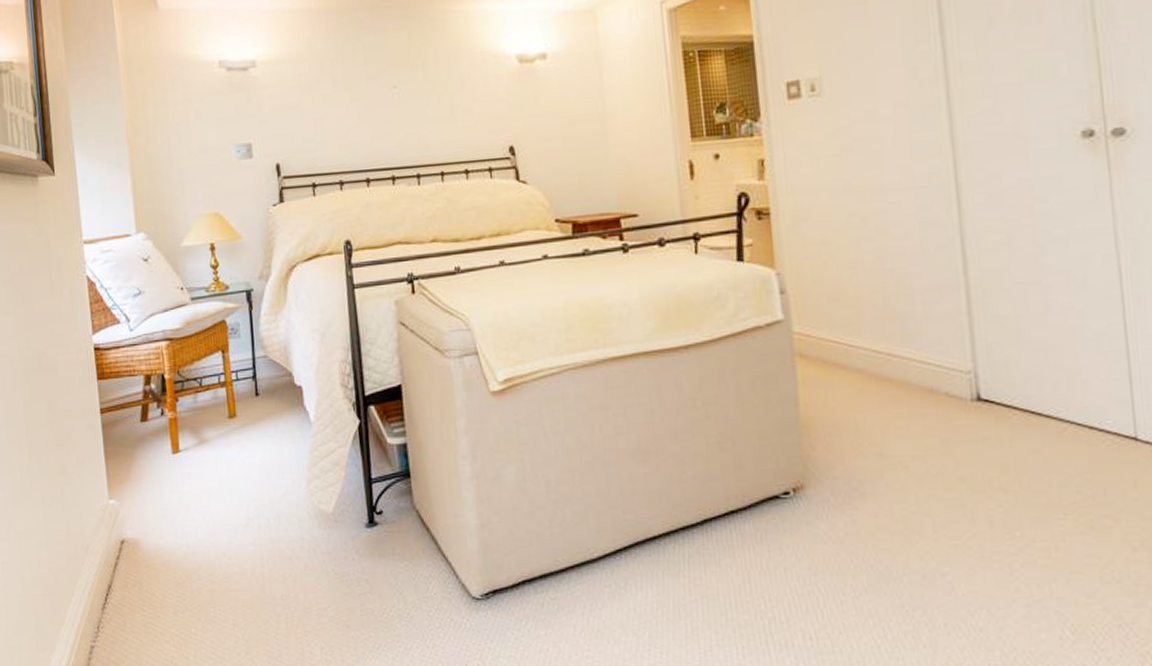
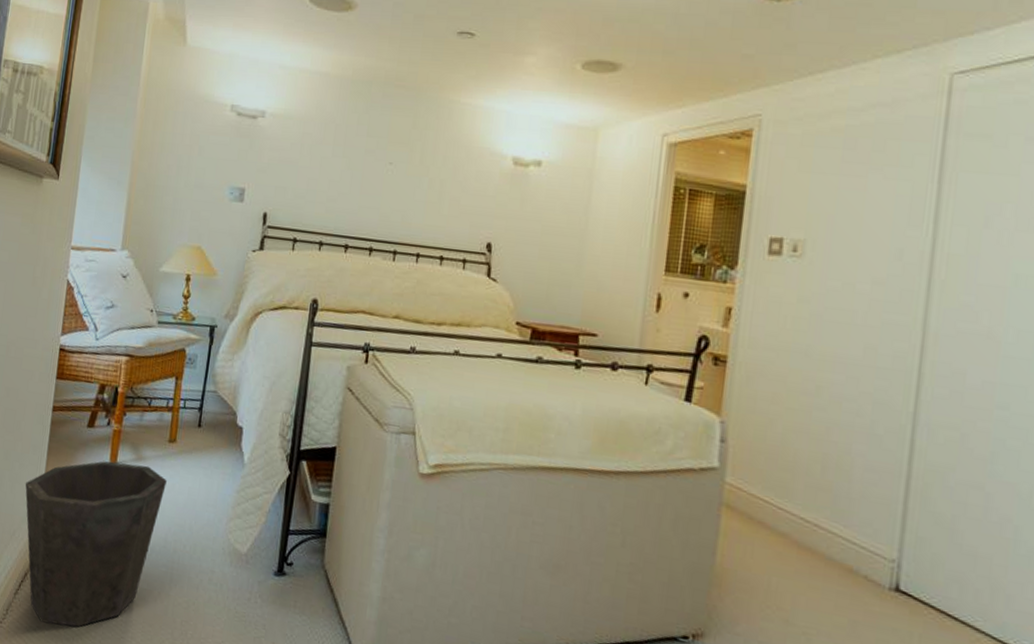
waste bin: none [88,447,237,631] -> present [25,461,168,627]

